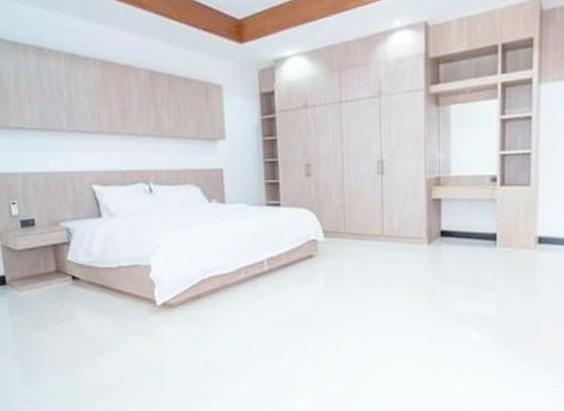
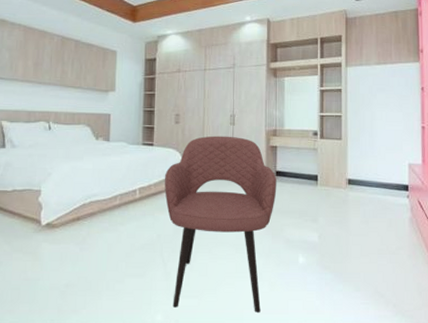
armchair: none [298,188,442,398] -> present [165,135,277,314]

